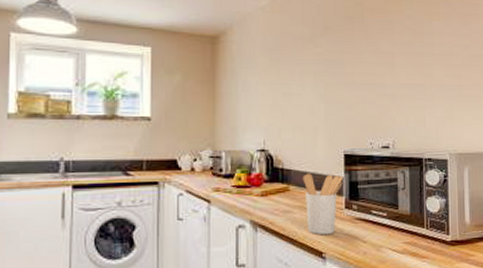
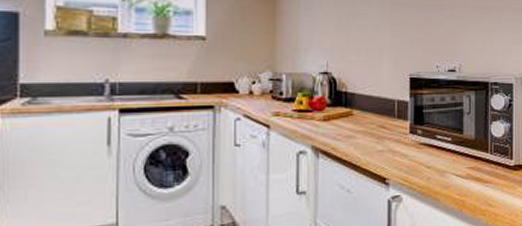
utensil holder: present [303,173,343,235] -> none [367,97,408,161]

